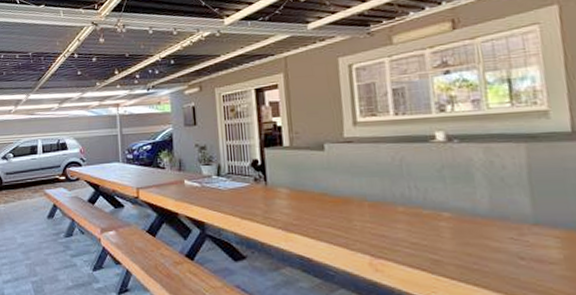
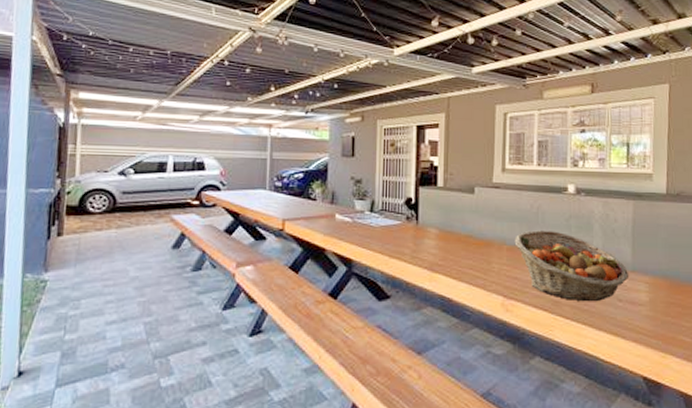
fruit basket: none [376,183,531,261] -> present [514,230,629,302]

